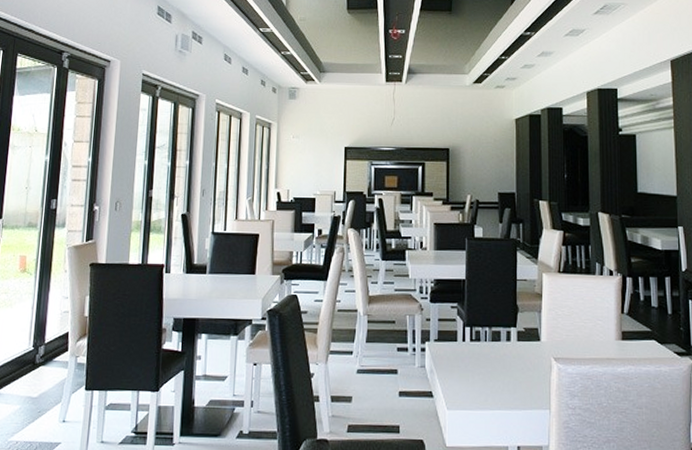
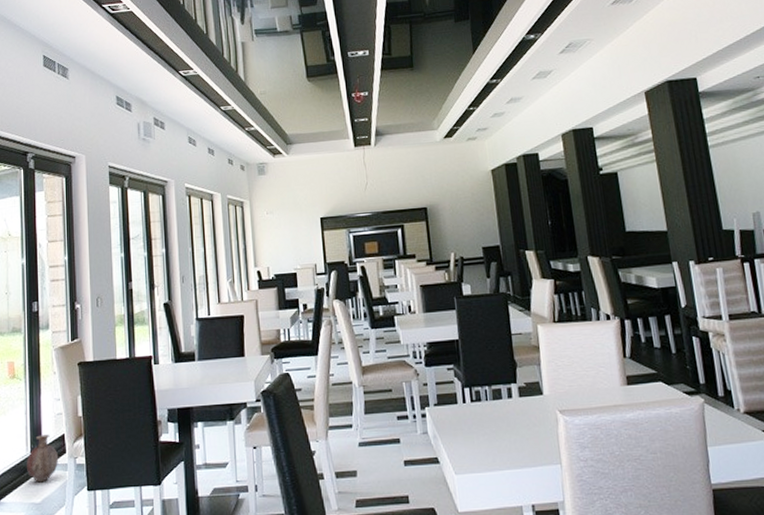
vase: none [27,331,61,378] -> present [27,434,59,483]

